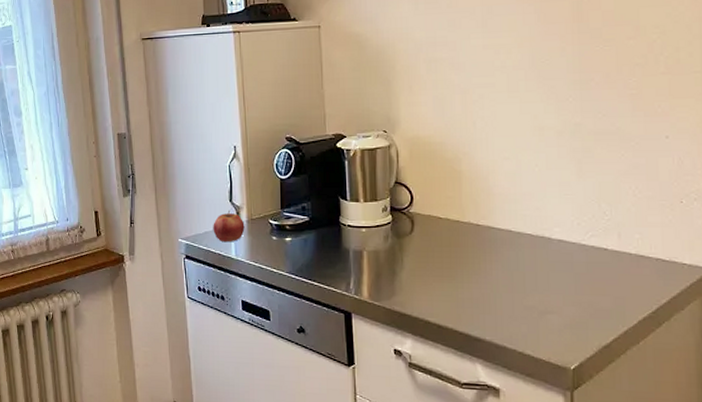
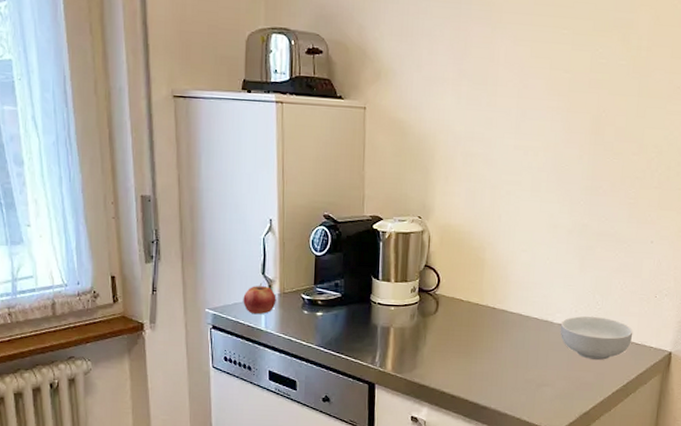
cereal bowl: none [560,230,657,282] -> present [560,316,633,361]

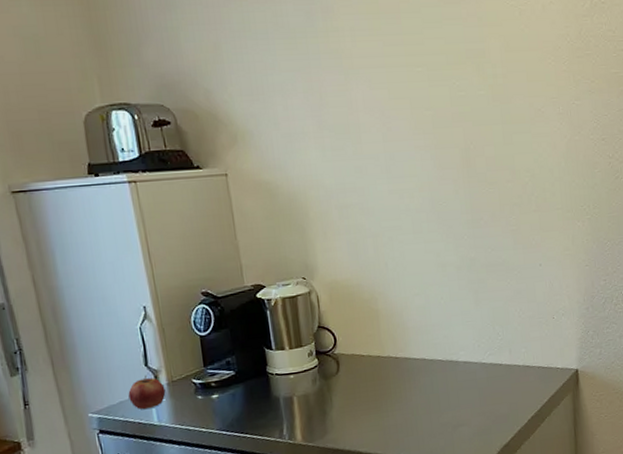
cereal bowl: present [560,316,633,361] -> none [465,347,538,392]

